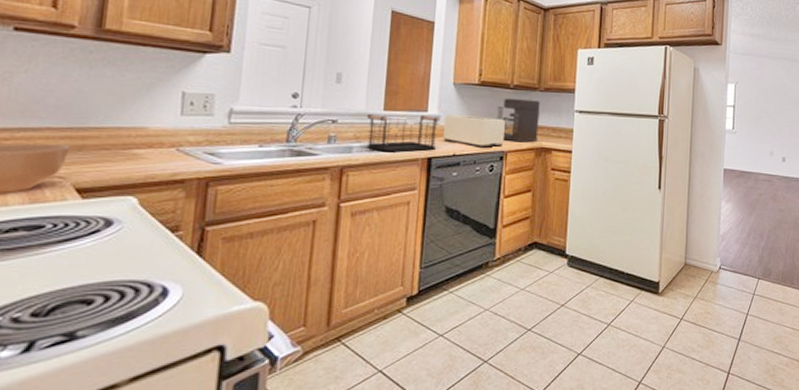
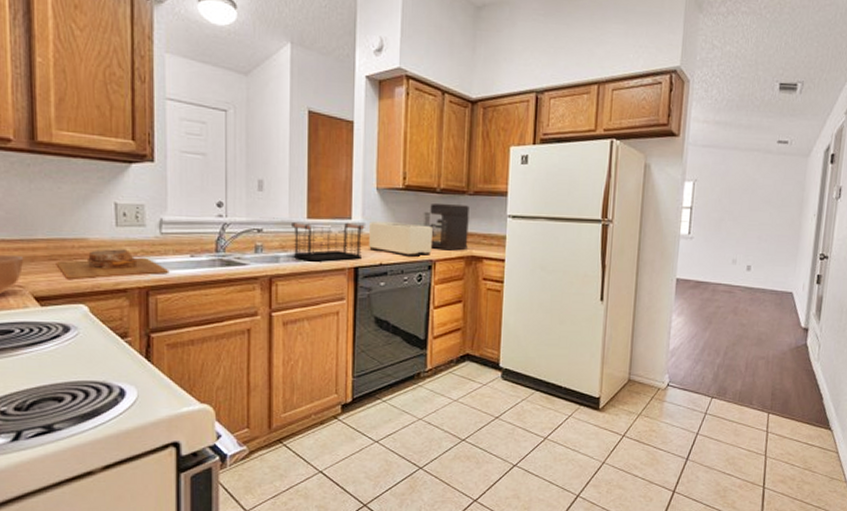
cutting board: none [106,138,234,171] -> present [56,249,170,281]

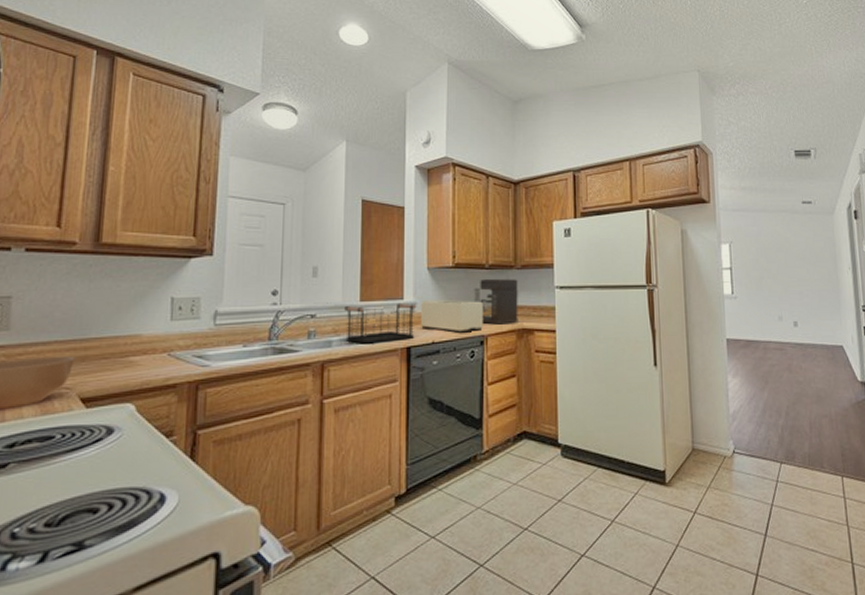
cutting board: present [56,249,170,281] -> none [106,343,221,379]

